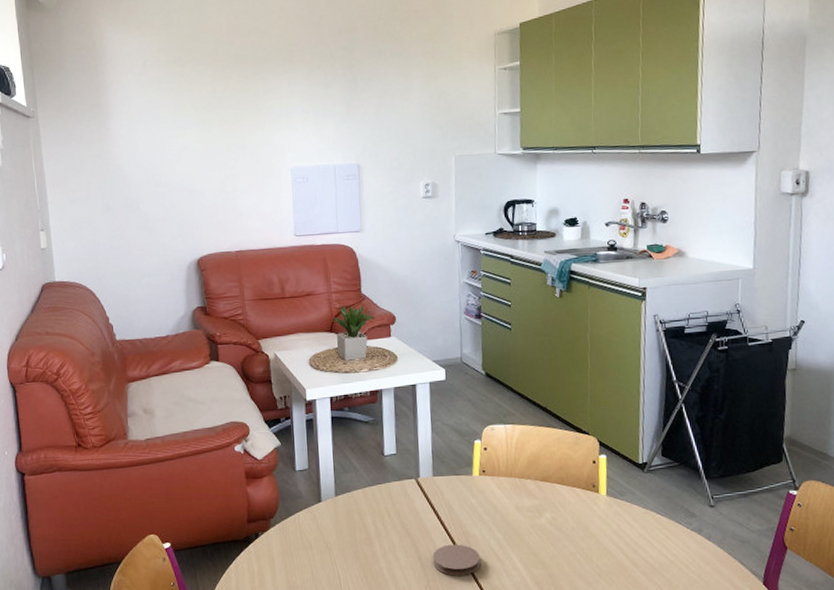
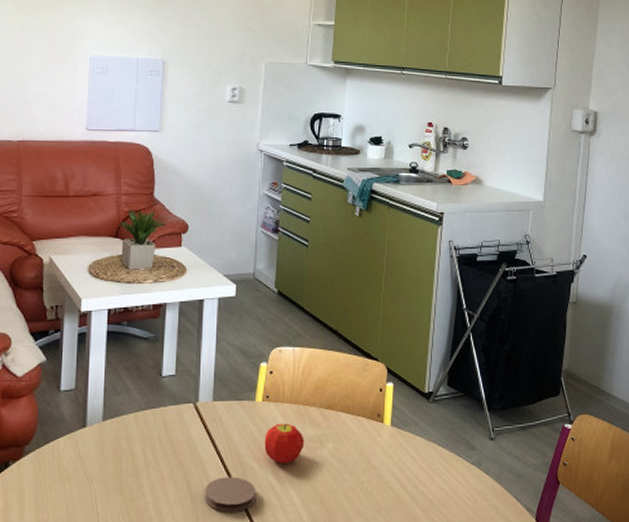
fruit: none [484,495,523,532] -> present [264,423,304,464]

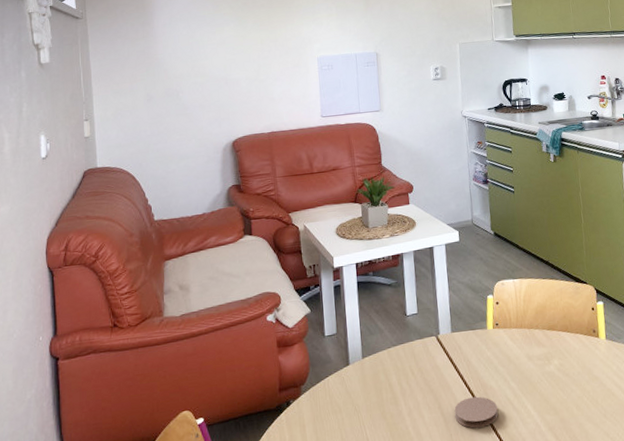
fruit: present [264,423,304,464] -> none [498,345,534,382]

